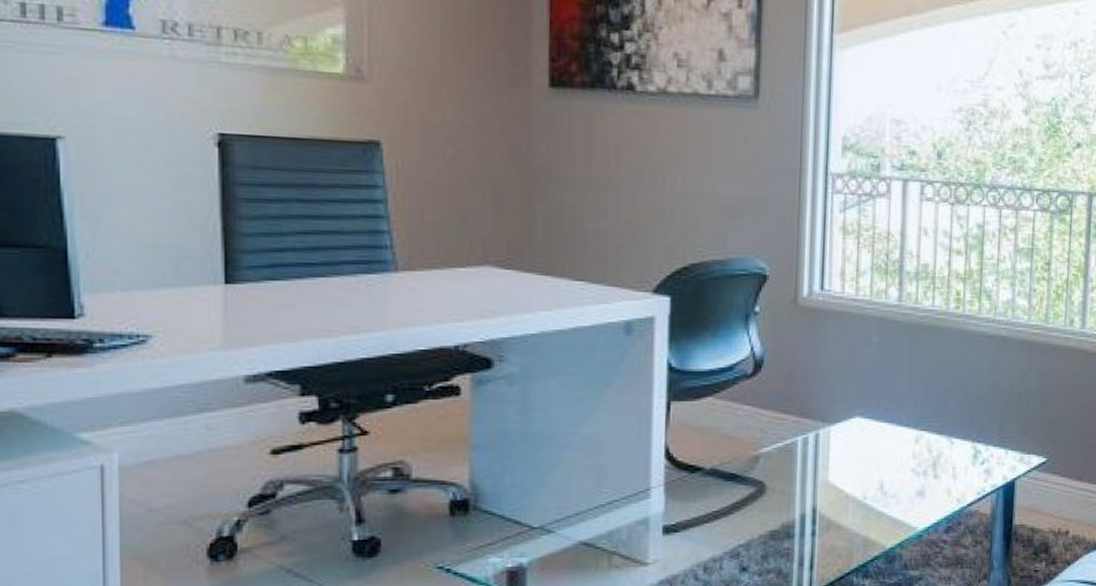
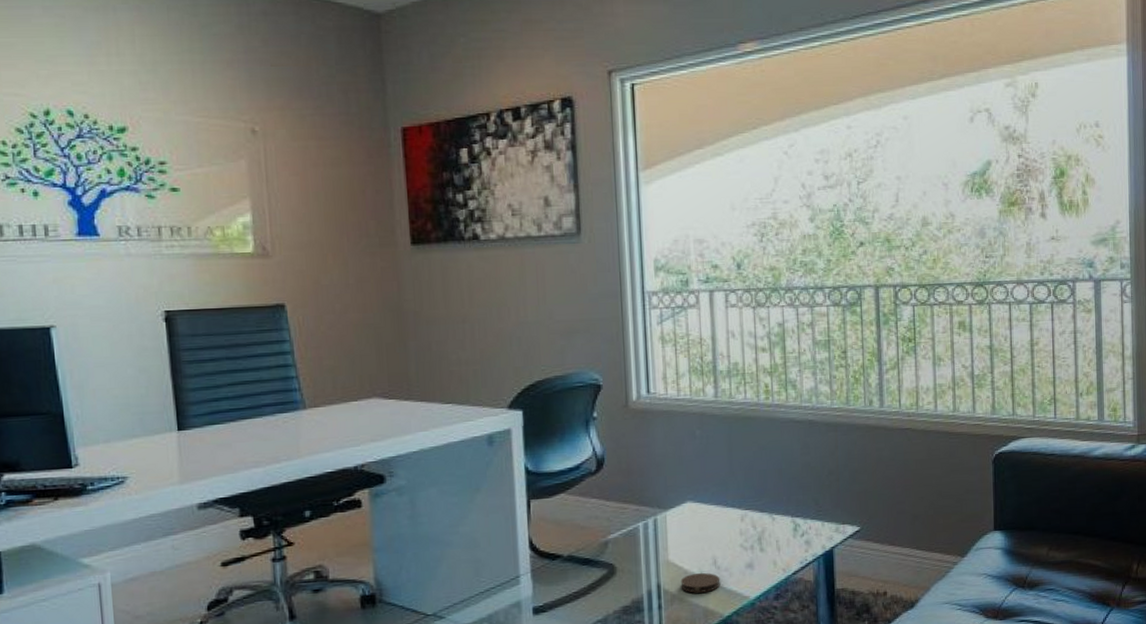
coaster: none [840,497,886,520] -> present [680,572,721,593]

